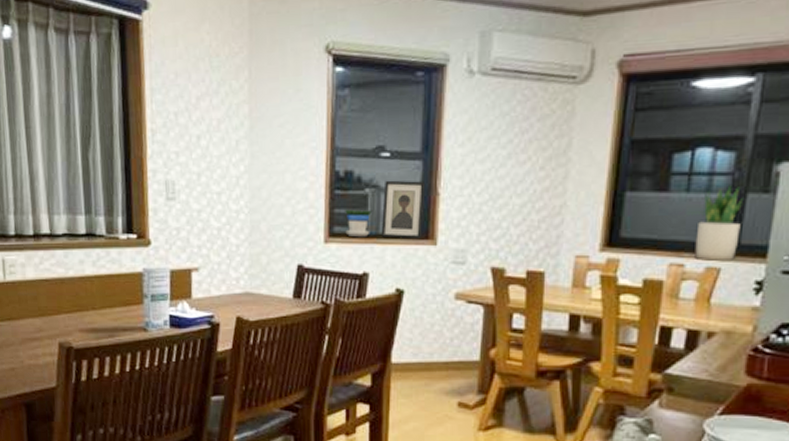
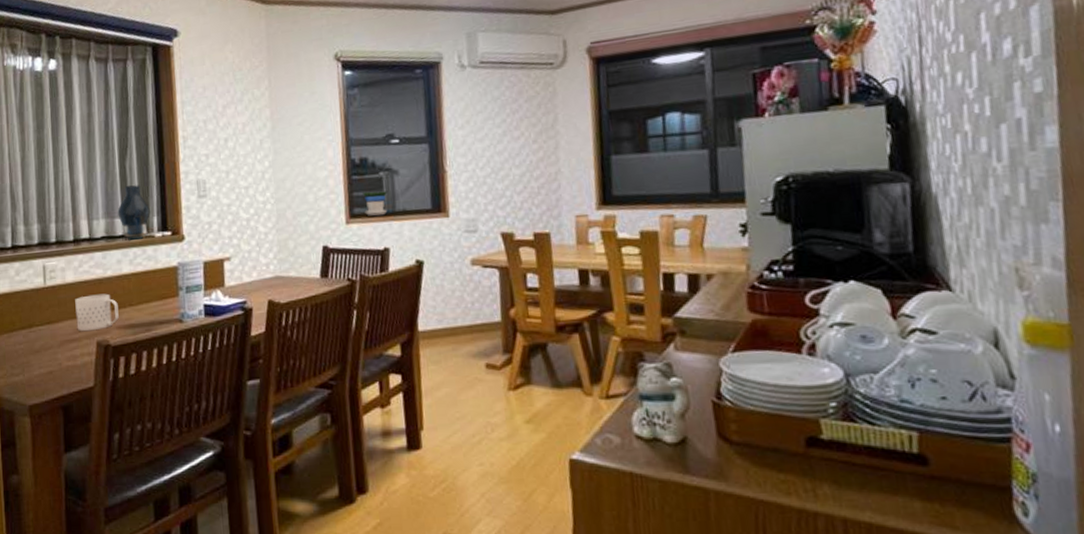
mug: none [36,294,81,332] -> present [75,293,119,332]
vase: none [80,180,115,241] -> present [117,185,150,241]
picture frame: present [381,180,424,240] -> none [396,161,434,215]
planter: present [694,185,744,262] -> none [679,142,718,210]

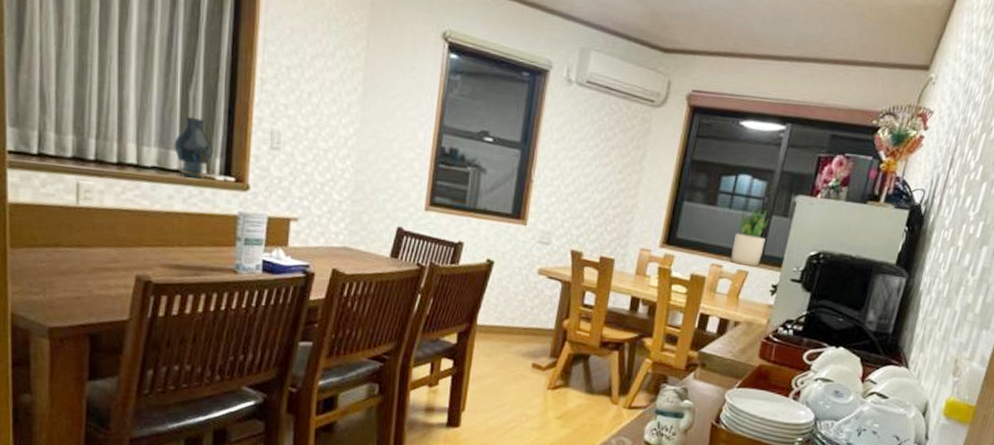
mug: present [75,293,119,332] -> none [113,225,165,265]
flowerpot: present [363,191,388,217] -> none [445,183,471,211]
planter: none [679,142,718,210] -> present [730,207,770,268]

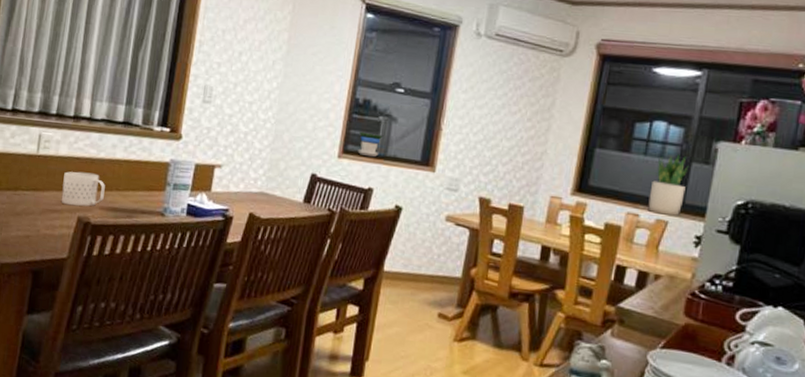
mug: none [113,225,165,265] -> present [60,171,105,207]
vase: present [174,117,213,180] -> none [121,76,154,131]
flowerpot: none [445,183,471,211] -> present [357,131,383,158]

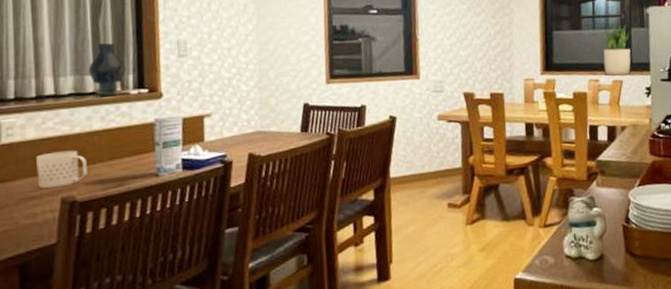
vase: none [121,76,154,131] -> present [88,43,125,98]
flowerpot: present [357,131,383,158] -> none [343,55,365,78]

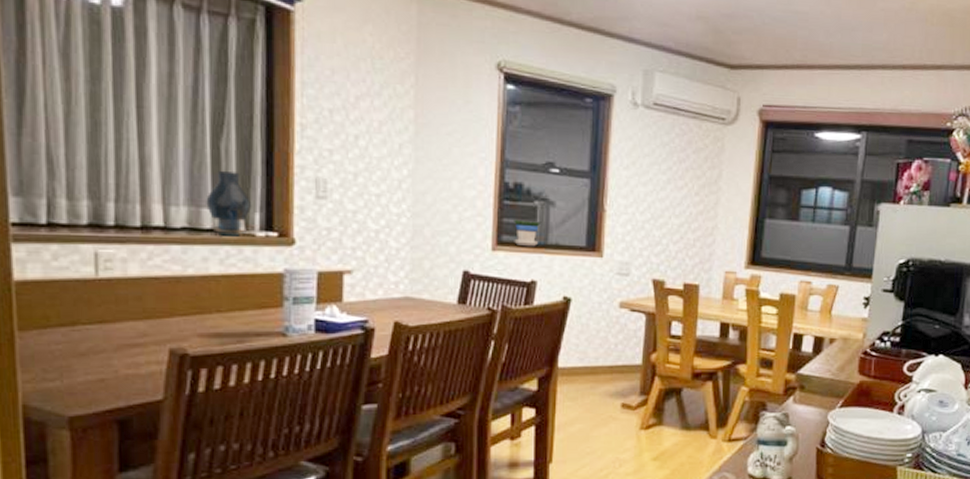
mug: present [36,150,87,190] -> none [140,294,202,337]
flowerpot: none [343,55,365,78] -> present [514,219,540,247]
planter: present [603,23,631,76] -> none [819,219,855,281]

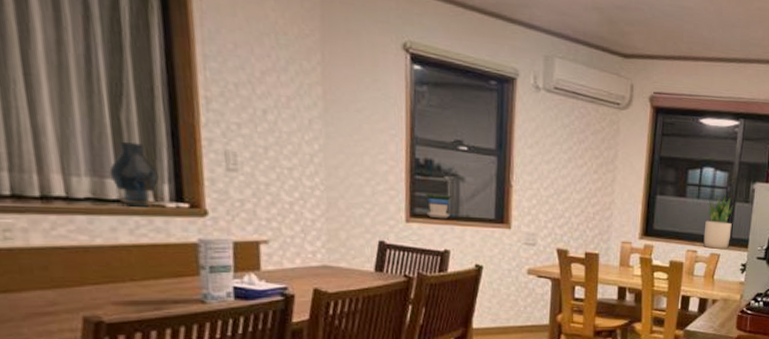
planter: none [819,219,855,281] -> present [703,196,734,250]

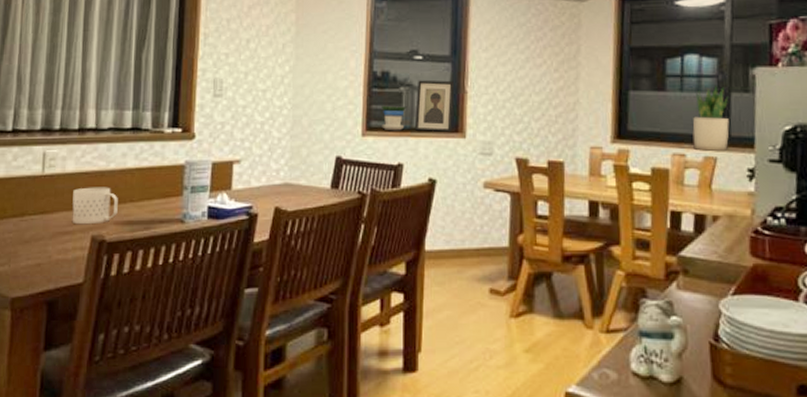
mug: none [46,264,115,305] -> present [72,187,118,225]
vase: present [109,142,159,209] -> none [128,78,162,135]
picture frame: none [460,170,499,223] -> present [414,80,454,133]

